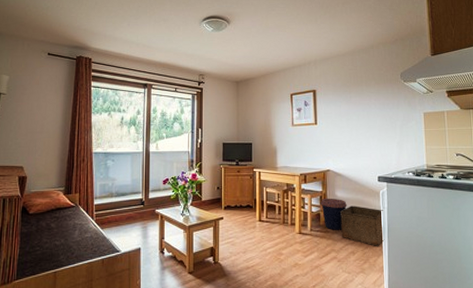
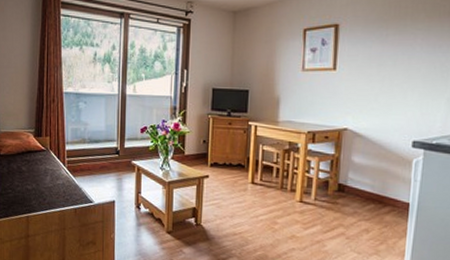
coffee cup: present [321,198,347,230] -> none [331,163,366,203]
storage bin: present [339,205,385,247] -> none [354,174,414,228]

